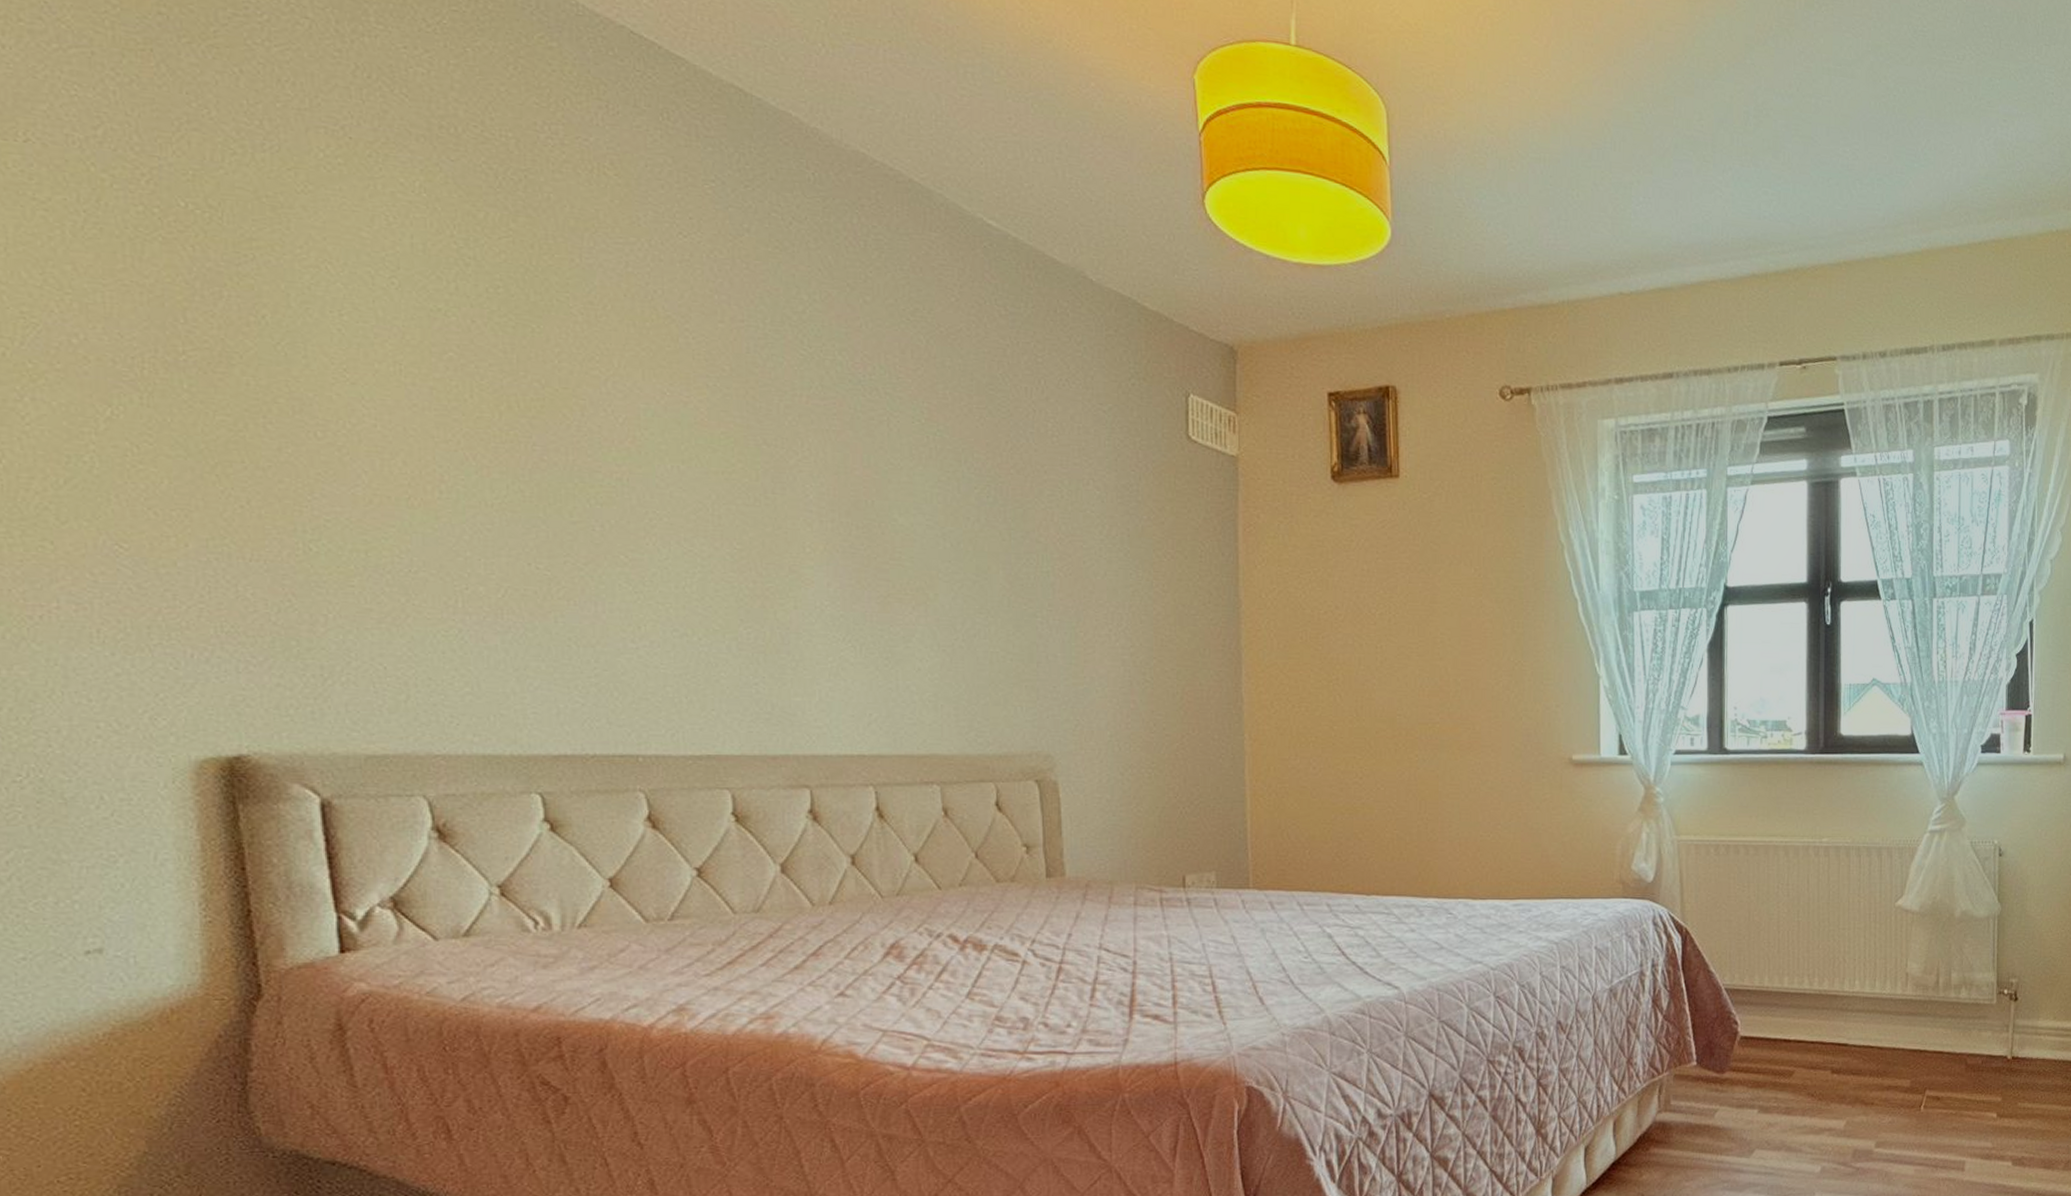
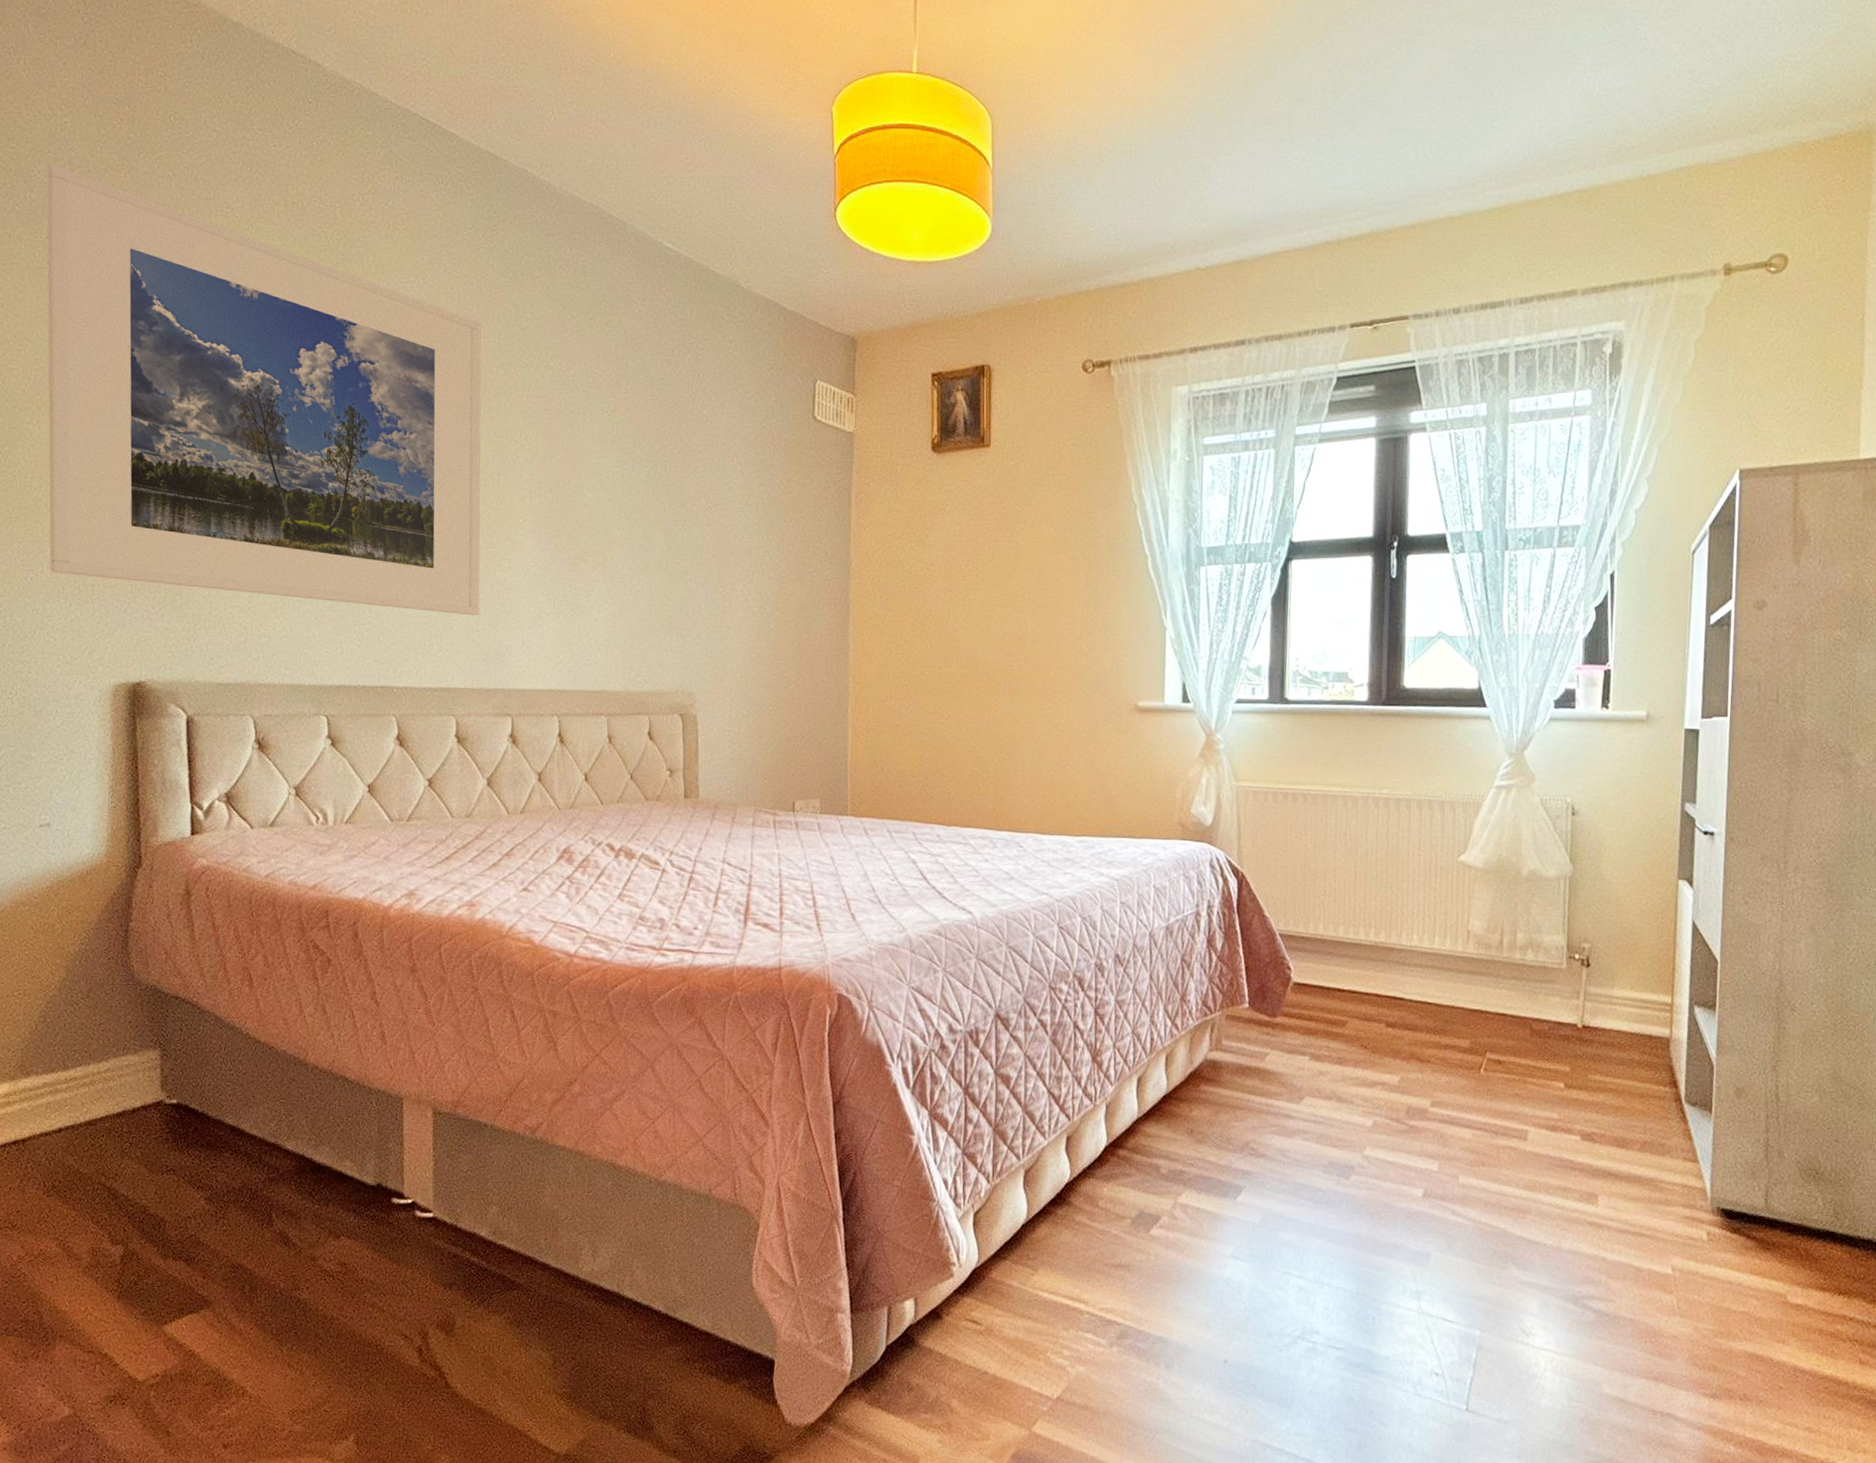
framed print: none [17,37,757,666] -> present [47,163,482,616]

